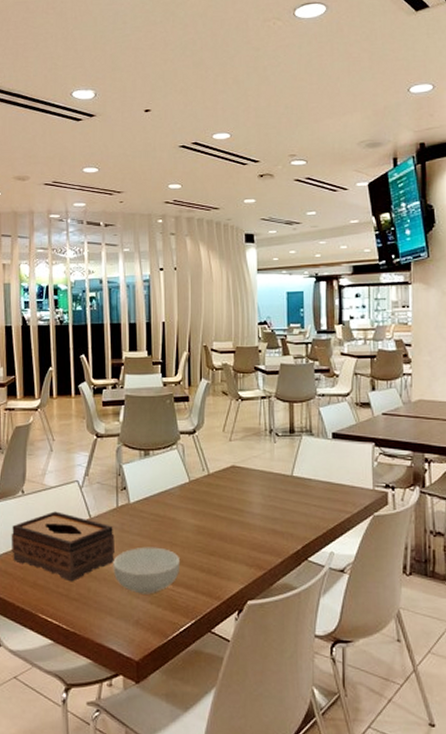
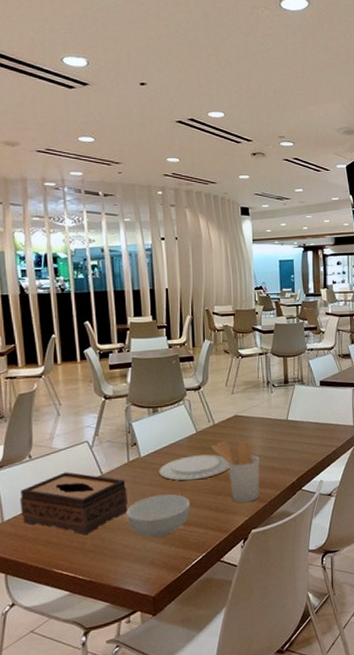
plate: none [148,507,224,535] -> present [159,454,229,481]
utensil holder: none [205,492,259,568] -> present [211,440,260,503]

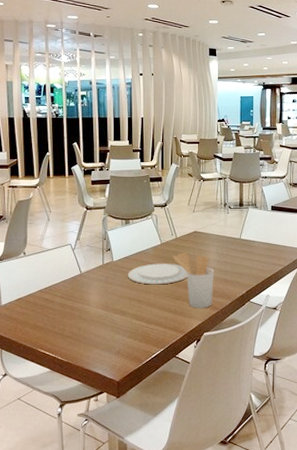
tissue box: present [19,472,128,536] -> none [14,269,101,323]
cereal bowl: present [126,493,191,538] -> none [99,294,153,331]

